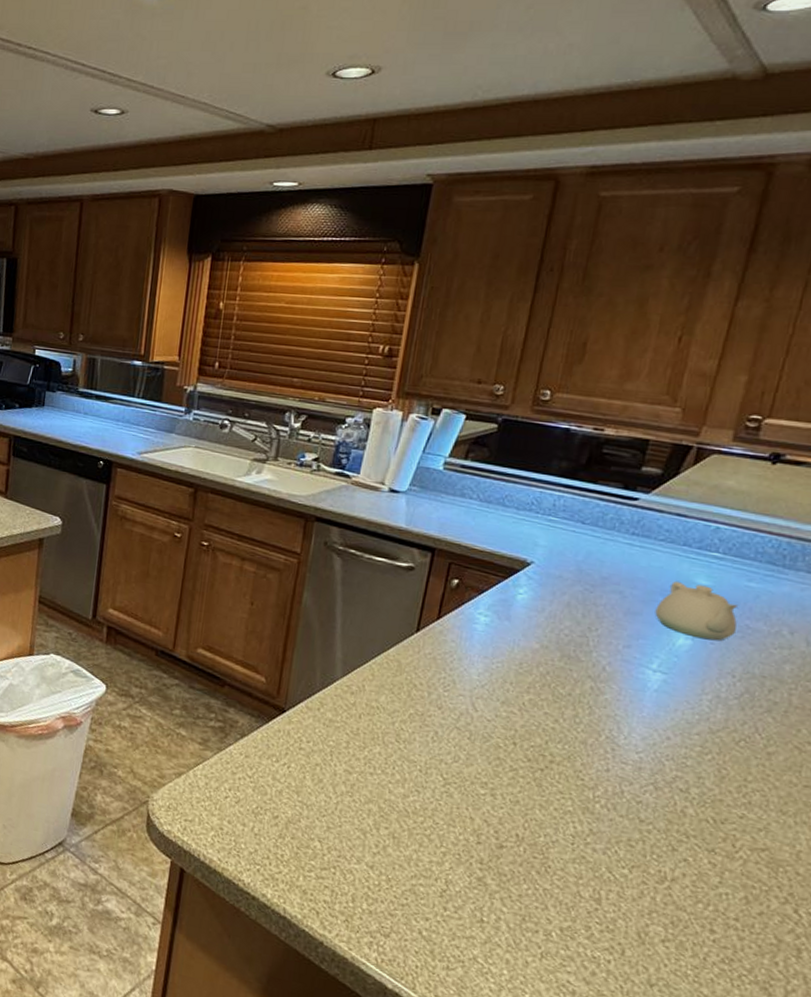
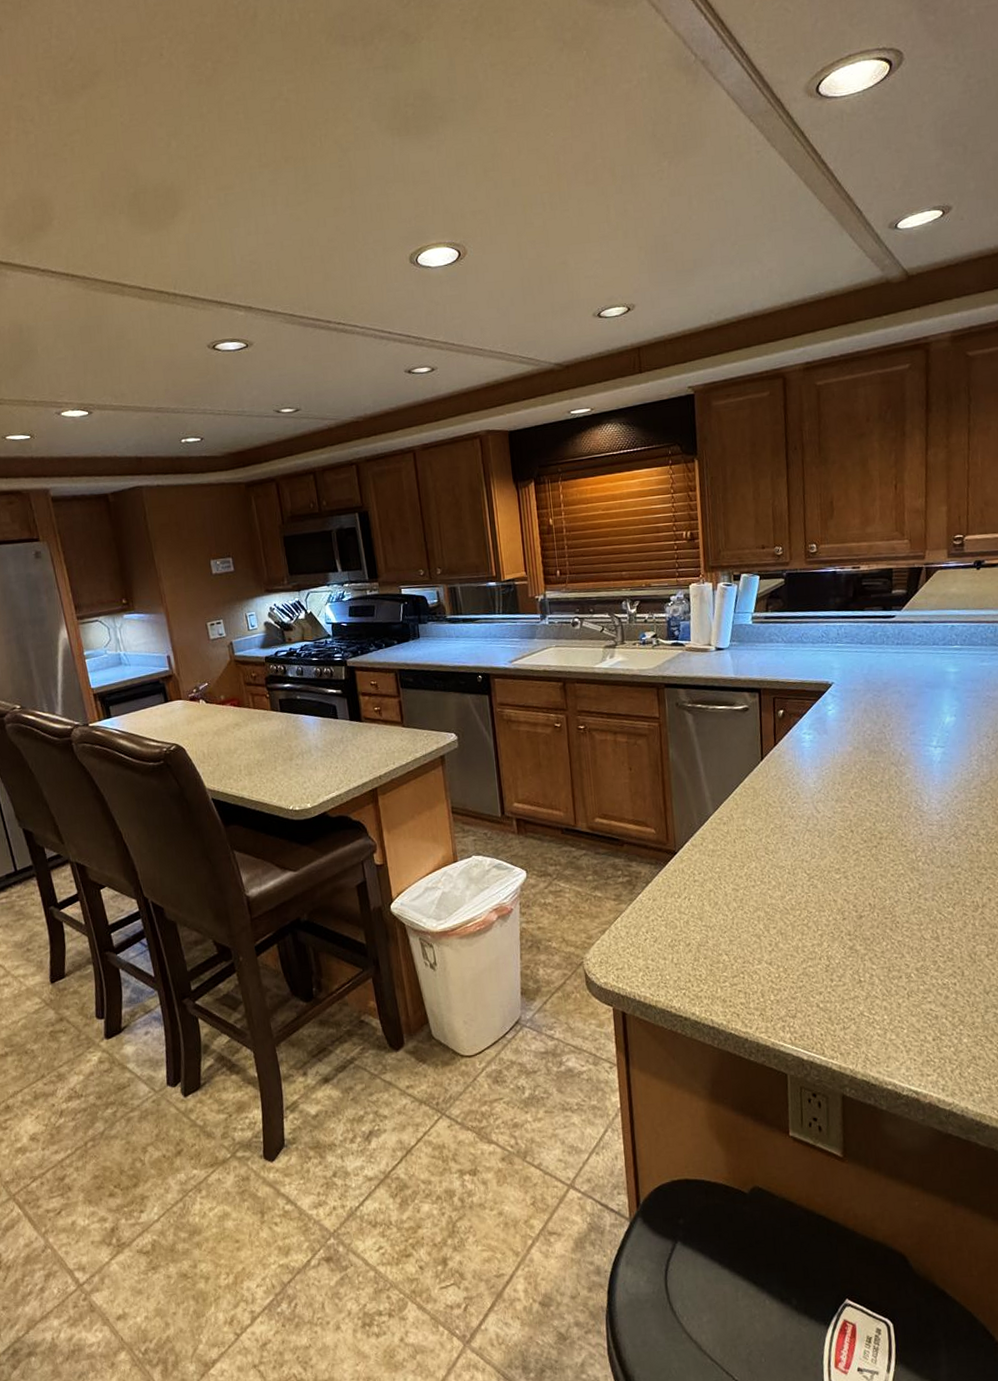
teapot: present [655,581,738,641] -> none [925,672,982,714]

